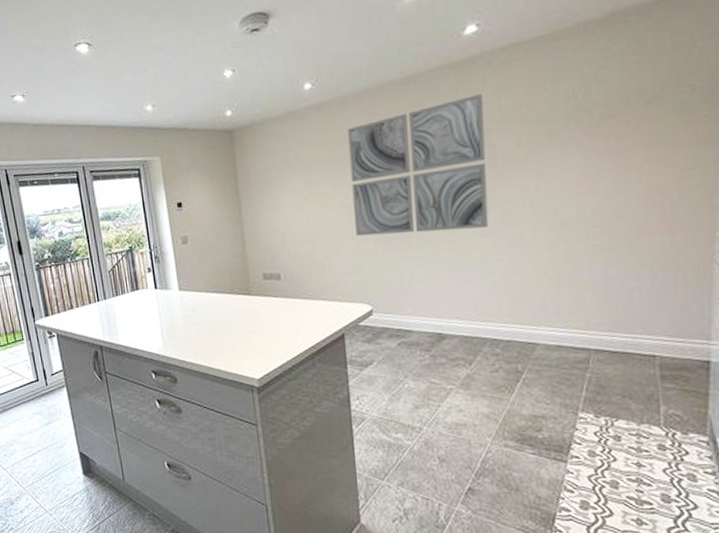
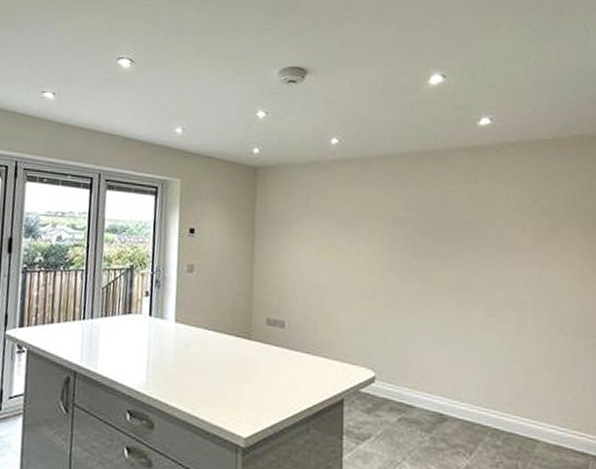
wall art: present [347,93,489,236] -> none [366,178,495,309]

